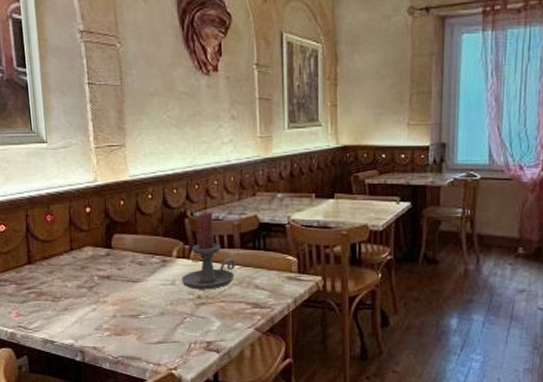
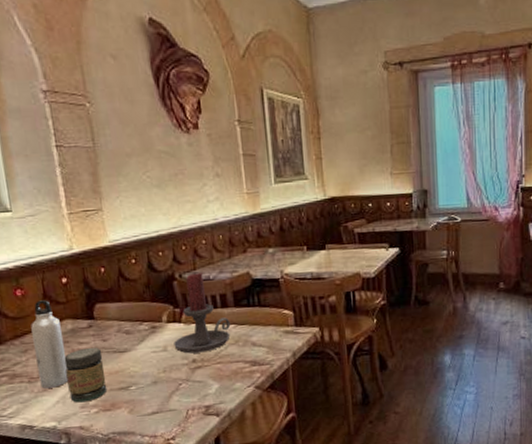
water bottle: none [57,227,87,308] -> present [30,300,69,389]
jar: none [83,274,120,325] -> present [64,347,108,403]

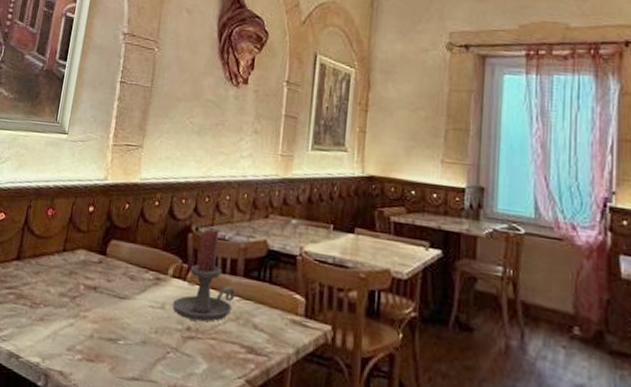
water bottle: present [30,300,69,389] -> none [39,224,76,320]
jar: present [64,347,108,403] -> none [60,283,103,345]

